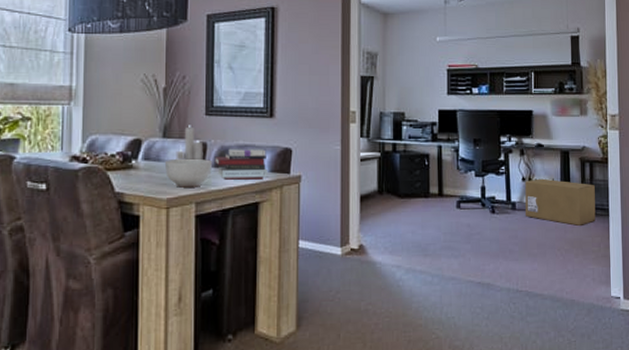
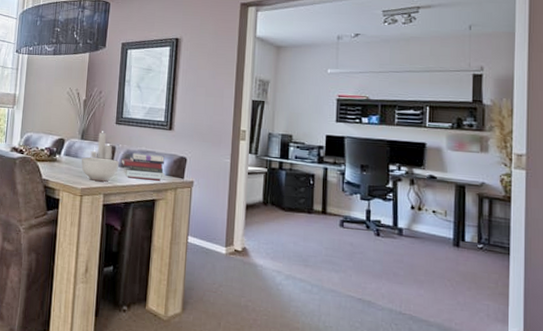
box: present [525,178,596,227] -> none [413,208,494,261]

